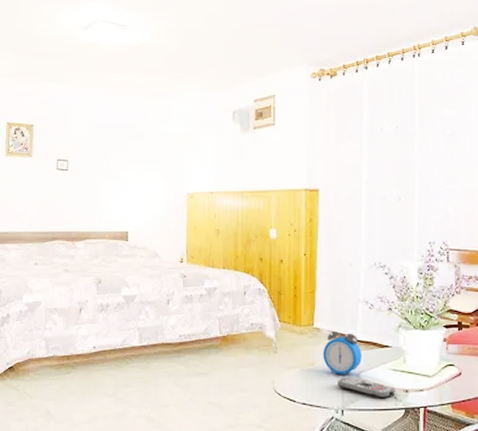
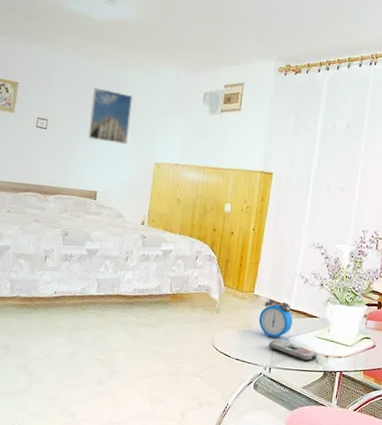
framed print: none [112,120,156,177] -> present [88,88,133,144]

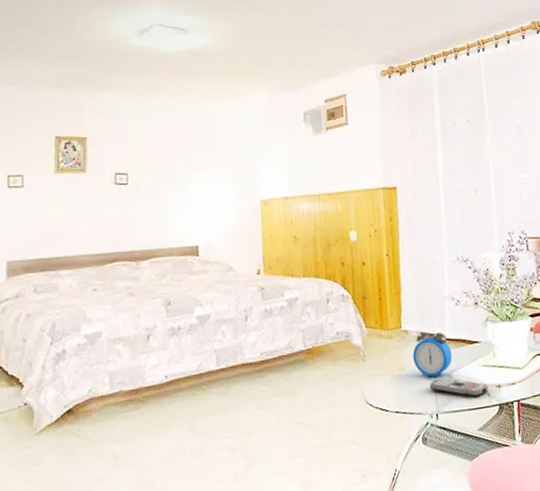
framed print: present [88,88,133,144] -> none [175,127,225,187]

